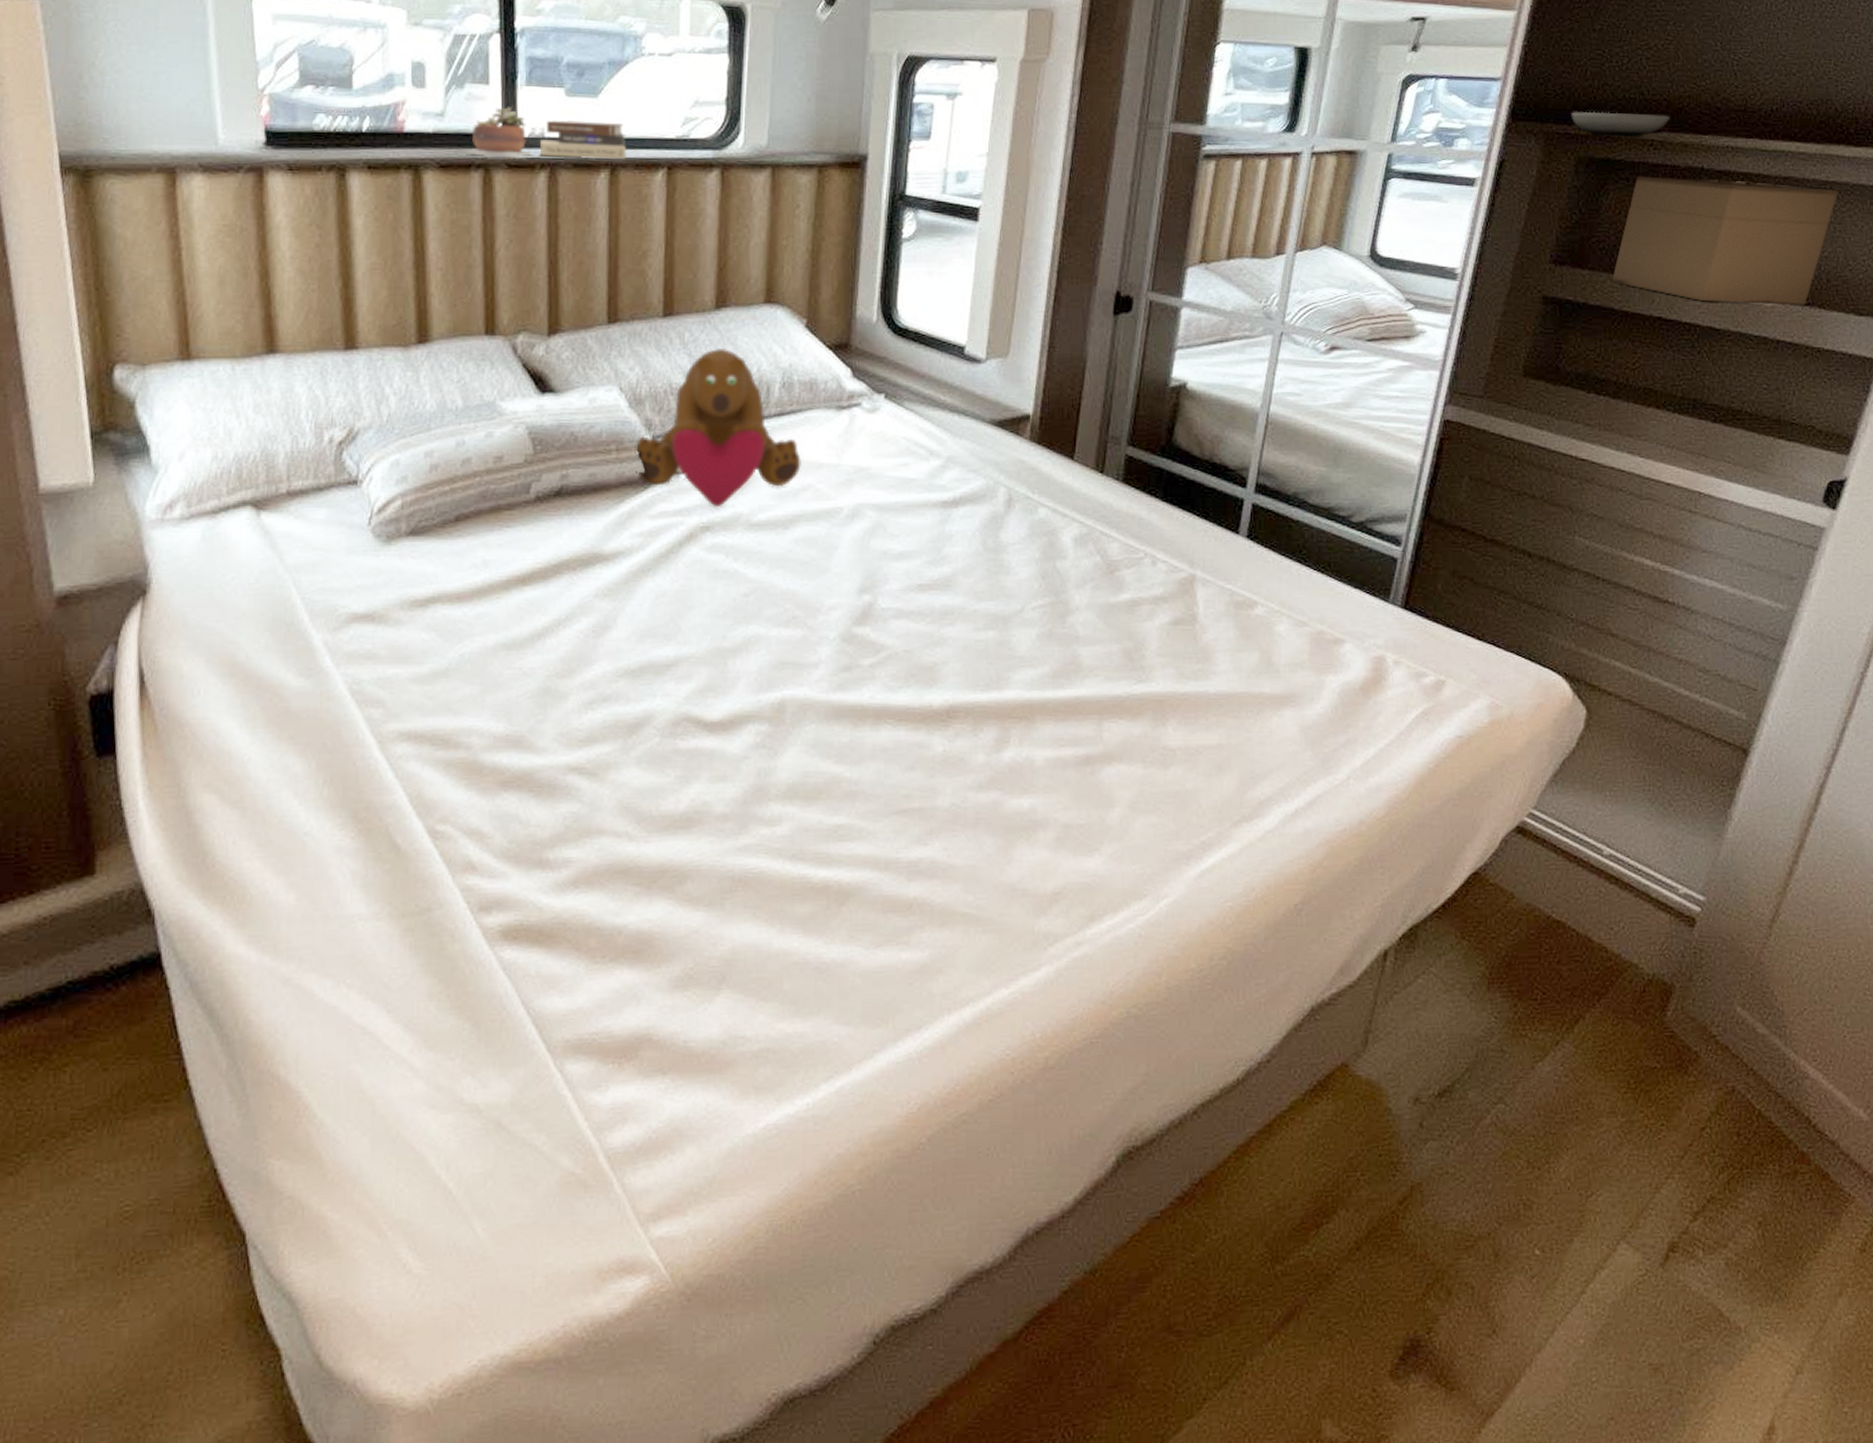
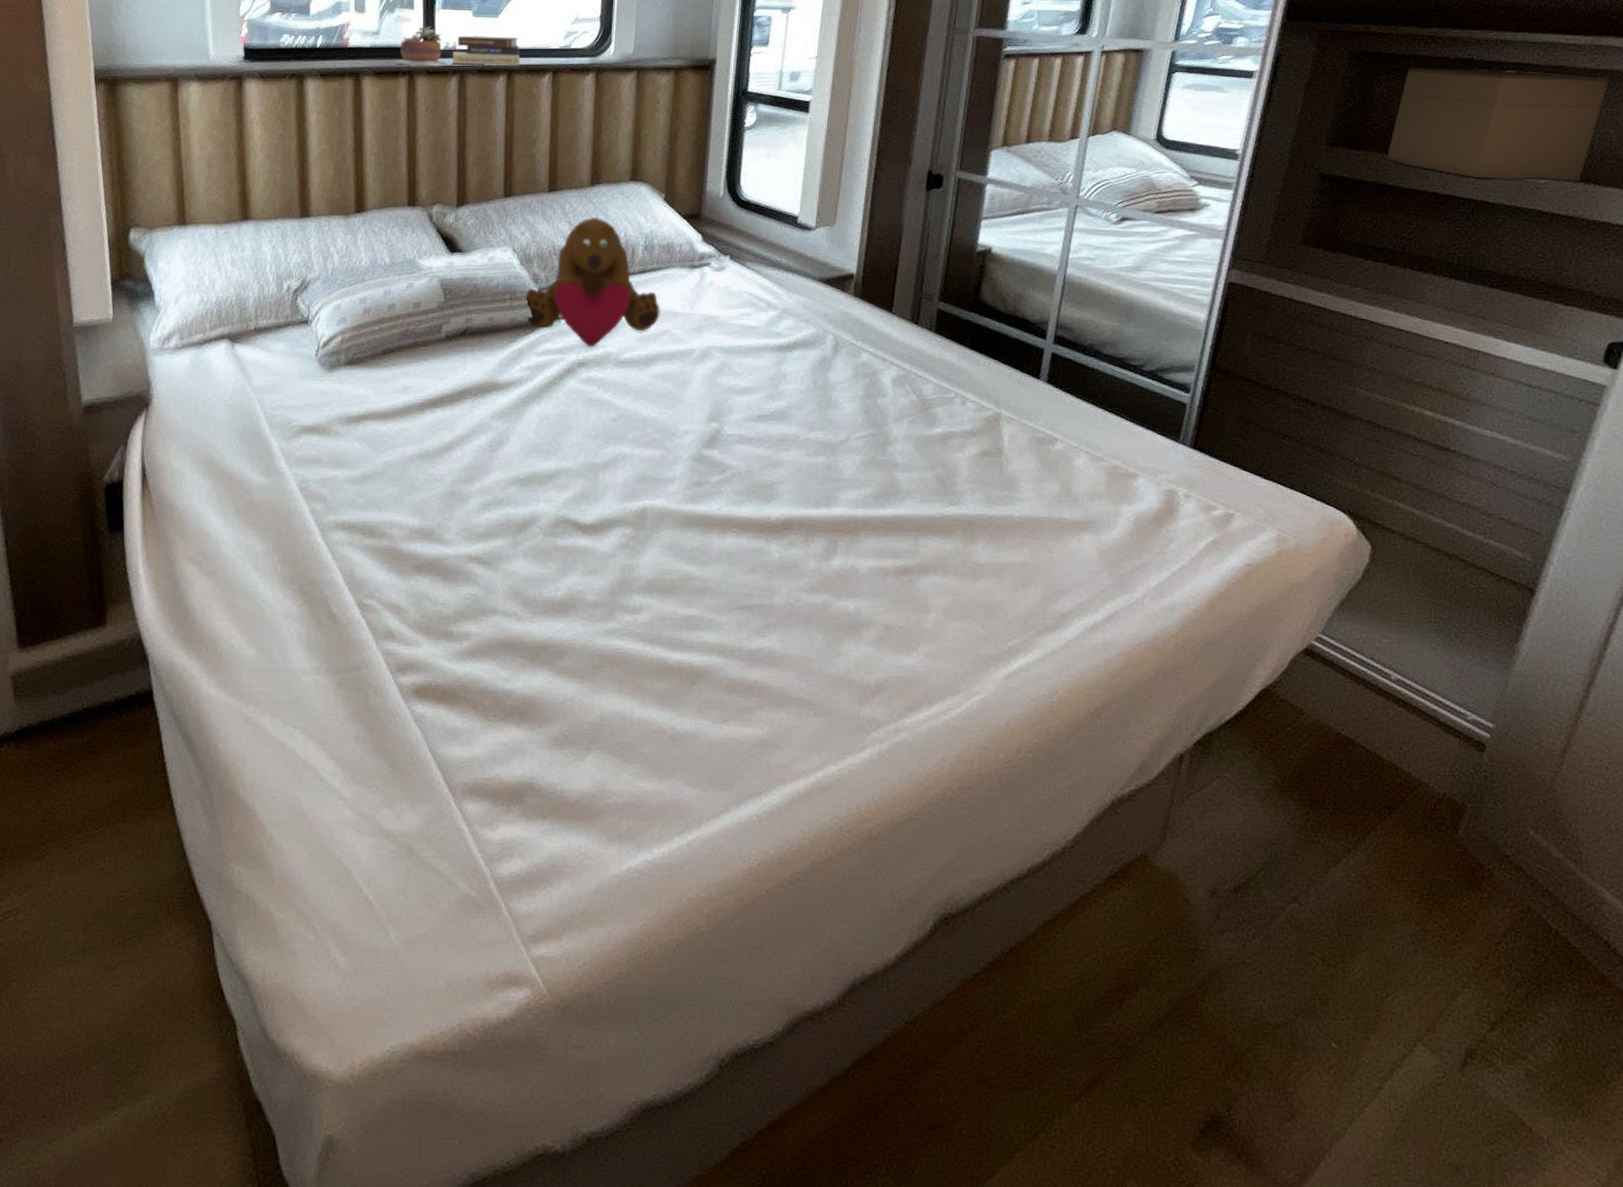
decorative bowl: present [1571,111,1671,138] -> none [1344,11,1440,34]

